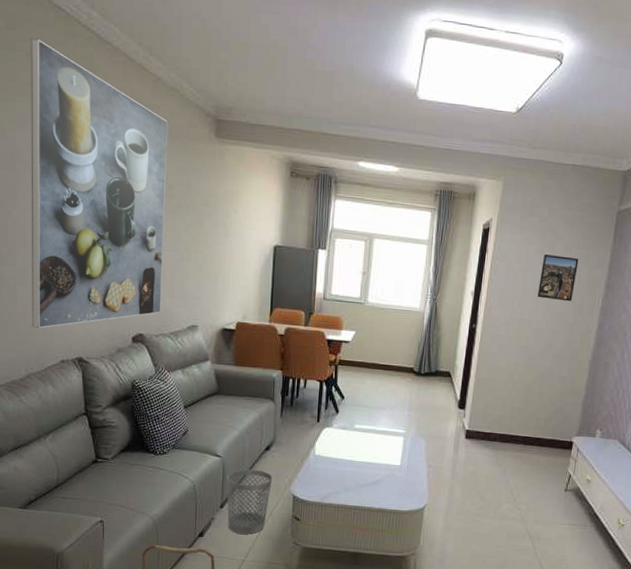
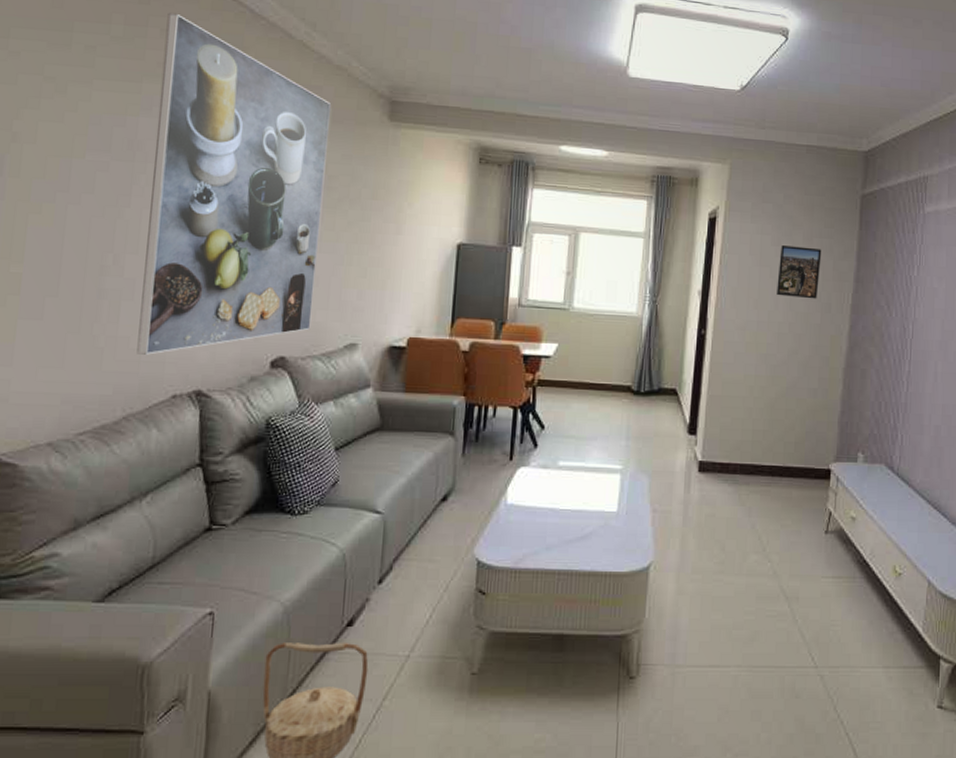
wastebasket: present [226,469,273,534] -> none [387,527,451,618]

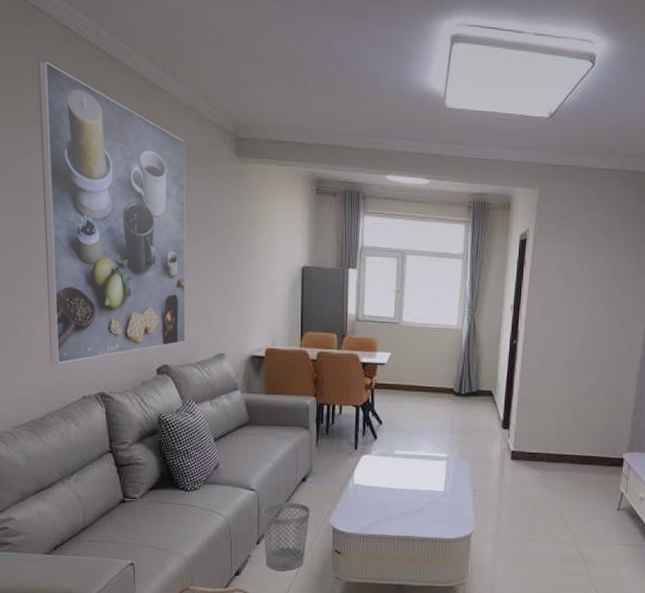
wastebasket: none [387,527,451,618] -> present [262,502,311,571]
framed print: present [777,245,822,299] -> none [580,264,621,312]

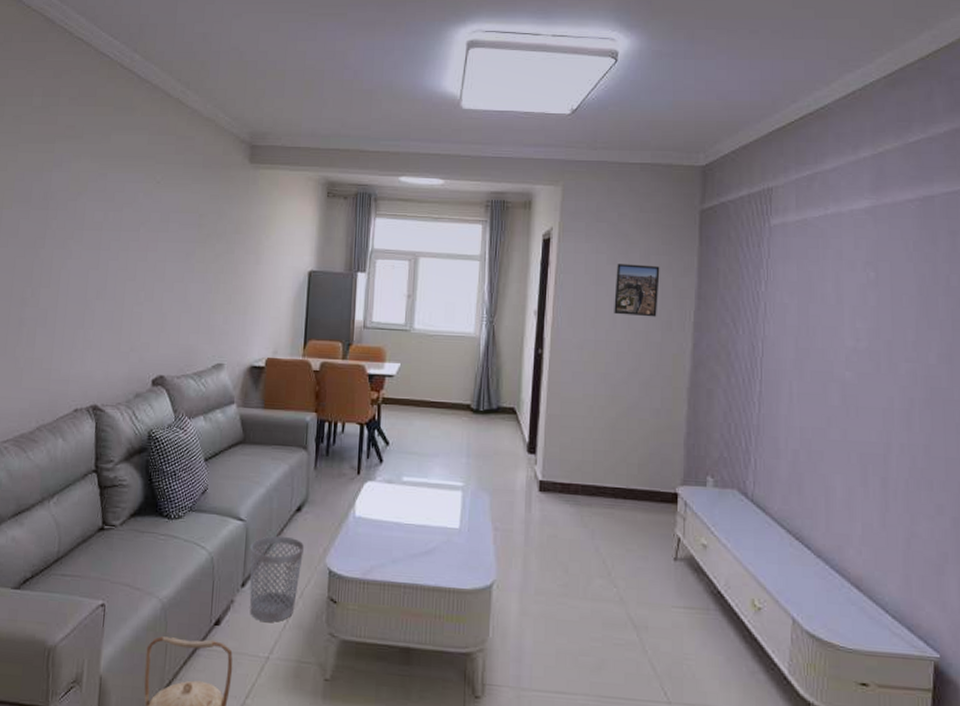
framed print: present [37,60,186,364] -> none [48,83,202,374]
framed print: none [580,264,621,312] -> present [614,264,660,317]

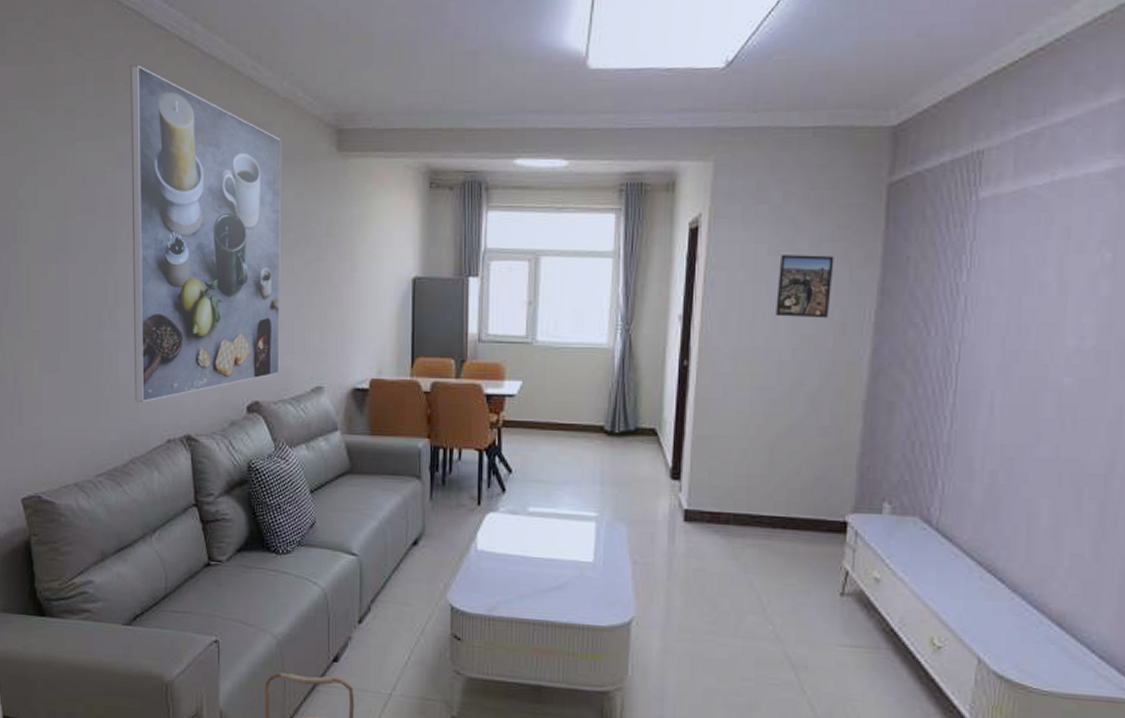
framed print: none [48,83,202,374] -> present [130,64,282,402]
wastebasket: present [249,535,305,622] -> none [365,570,424,659]

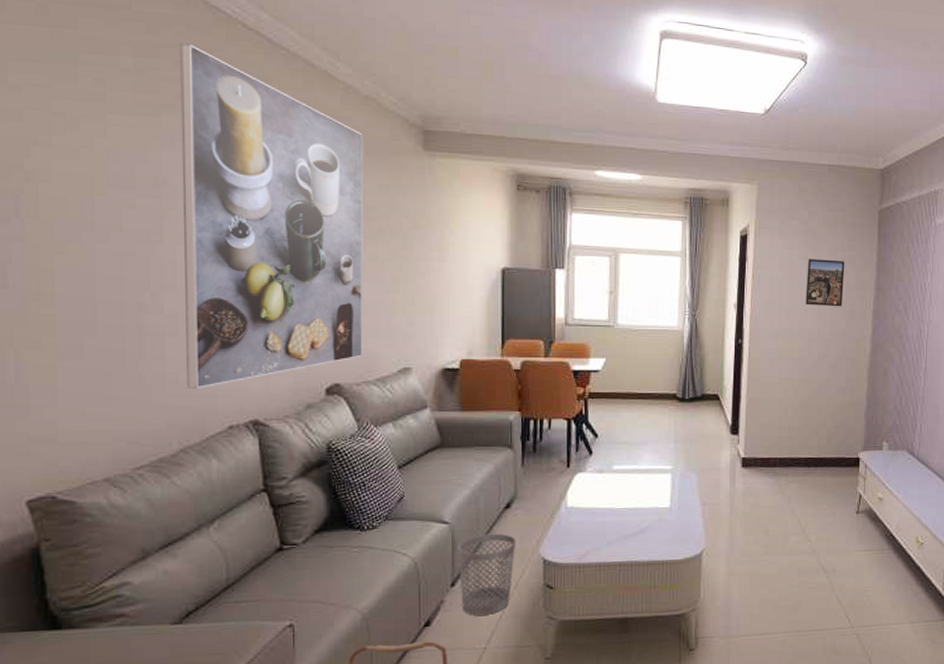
wastebasket: none [365,570,424,659] -> present [457,533,517,616]

